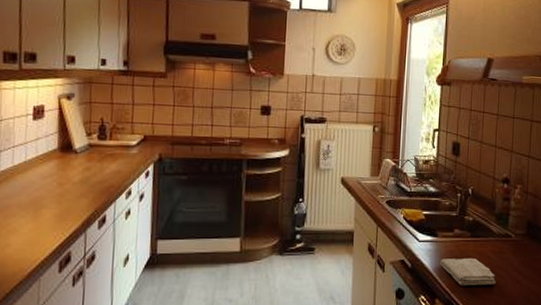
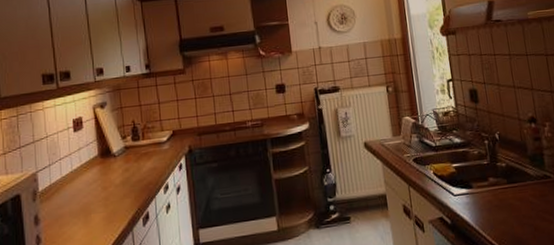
washcloth: present [440,257,496,286] -> none [480,205,544,237]

